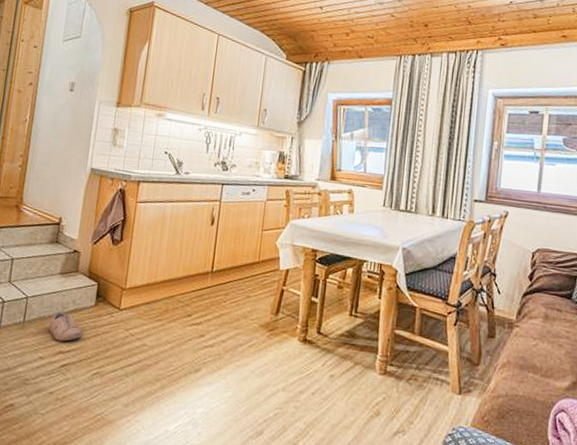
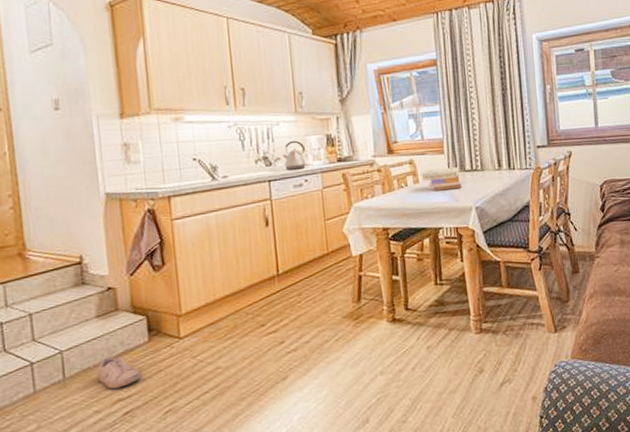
kettle: none [238,151,260,180] -> present [282,140,308,172]
books: none [356,202,395,227] -> present [420,167,462,191]

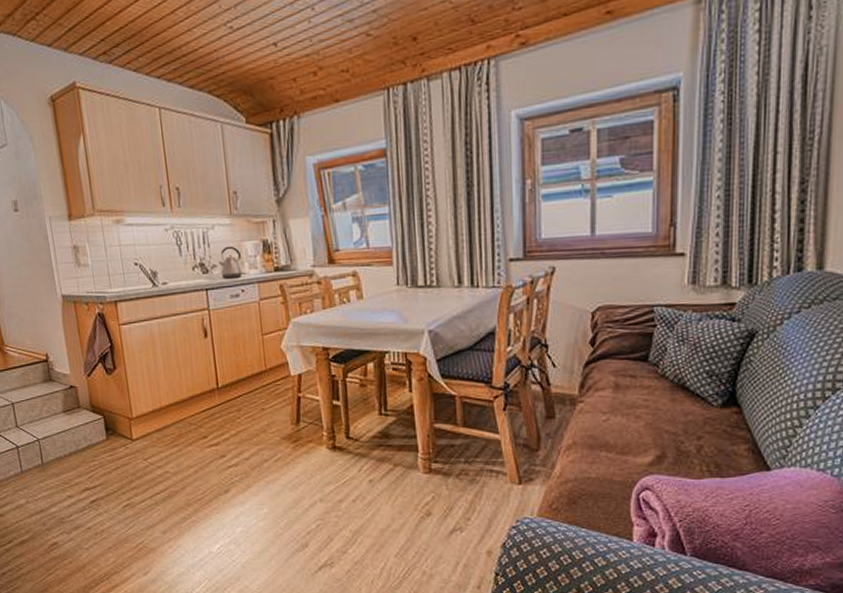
shoe: present [97,356,143,389] -> none [67,449,104,478]
books: present [420,167,462,191] -> none [364,282,413,309]

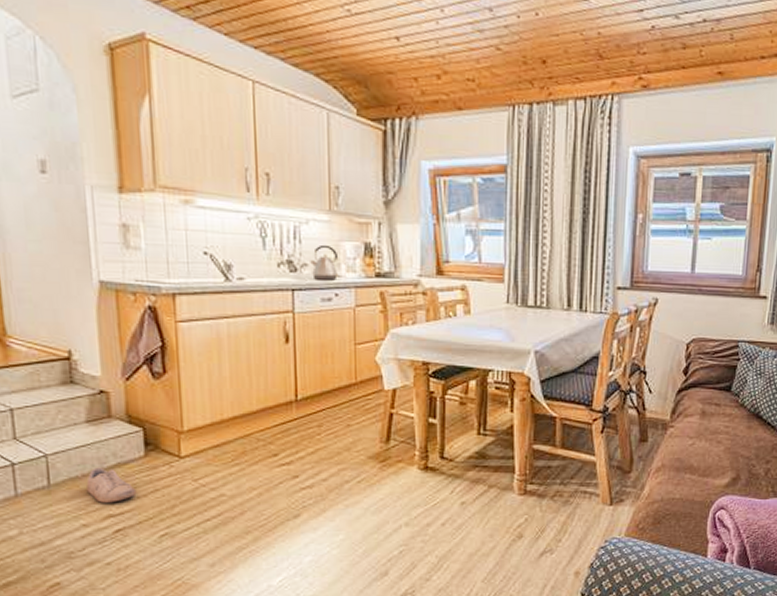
shoe: none [67,449,104,478] -> present [86,467,137,503]

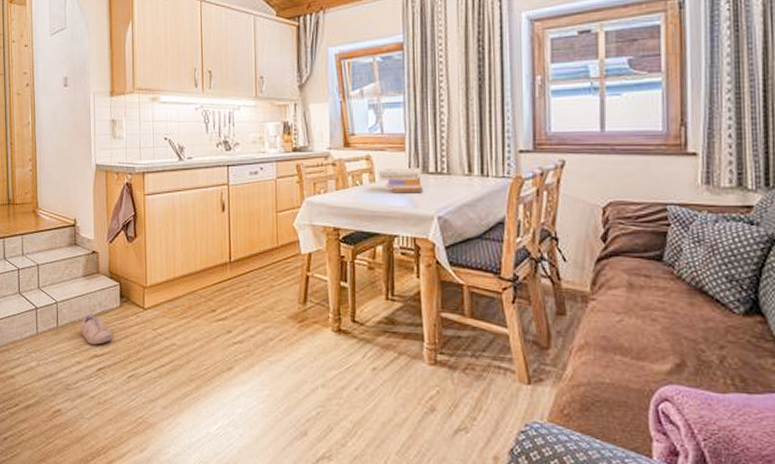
kettle: present [310,244,339,282] -> none [241,126,264,158]
books: none [472,300,521,327] -> present [377,168,423,193]

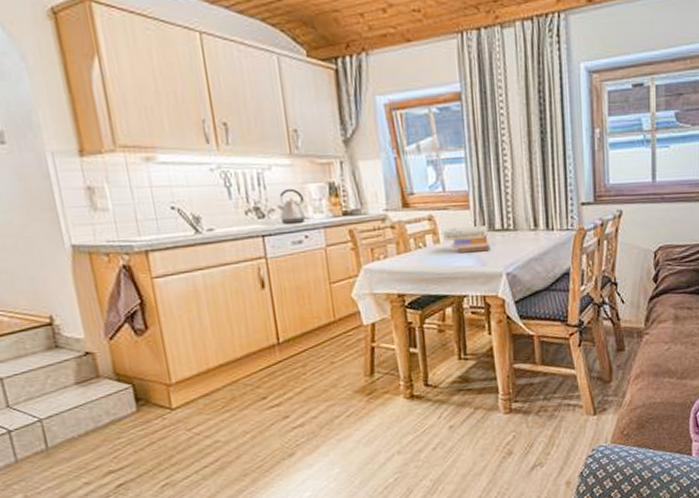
shoe: present [81,314,114,345] -> none [83,426,134,460]
kettle: none [241,126,264,158] -> present [277,188,307,226]

